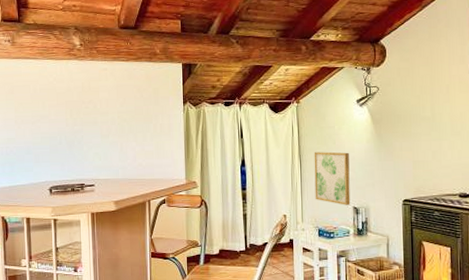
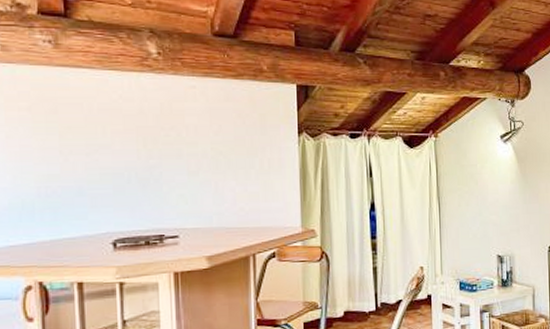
wall art: present [314,152,351,205] -> none [454,193,494,254]

